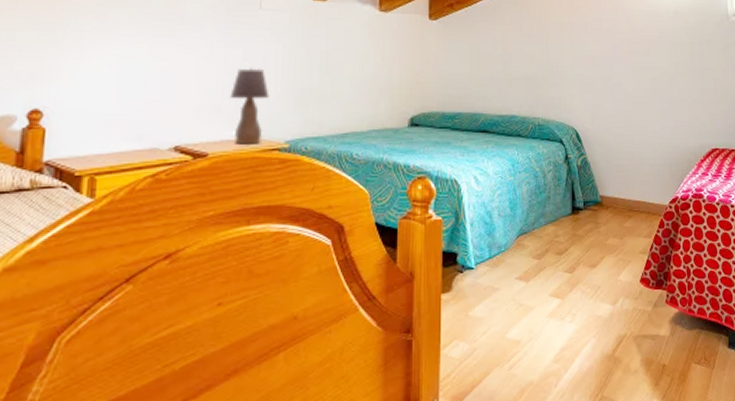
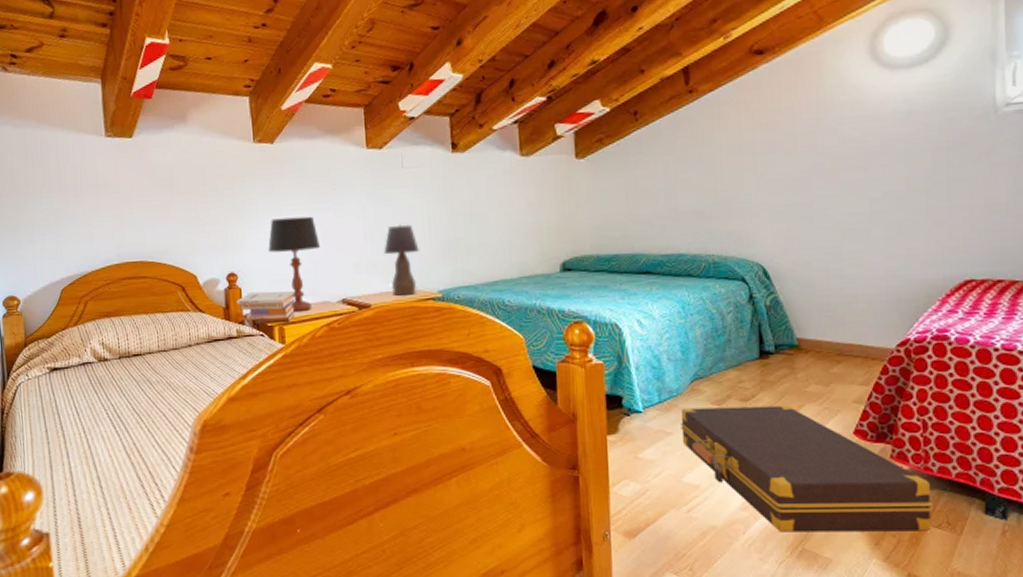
books: none [35,134,115,174] -> present [235,291,295,325]
table lamp: none [90,49,156,161] -> present [268,216,320,313]
suitcase: none [507,257,694,382] -> present [681,405,932,532]

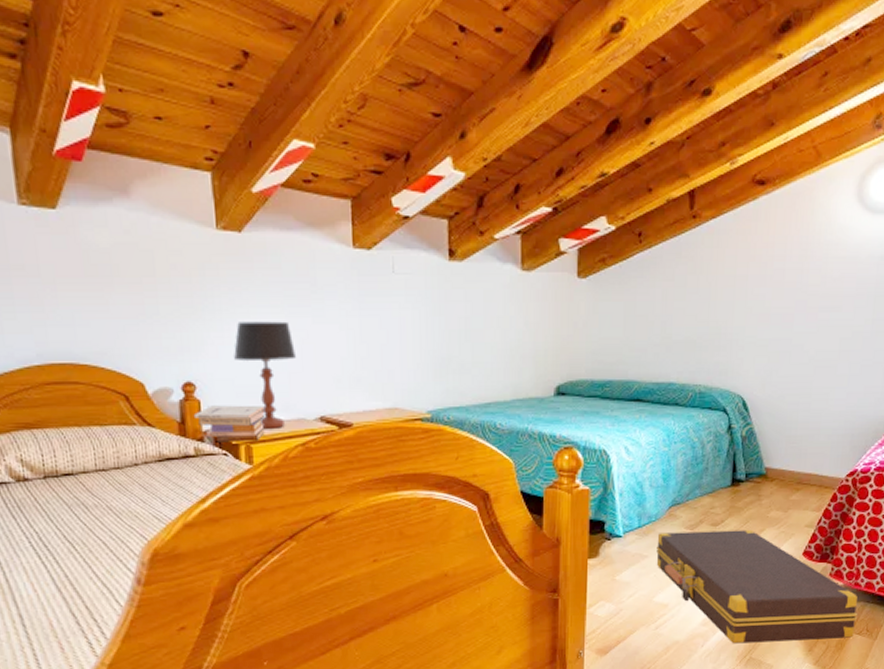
table lamp: present [384,224,419,296] -> none [369,337,408,415]

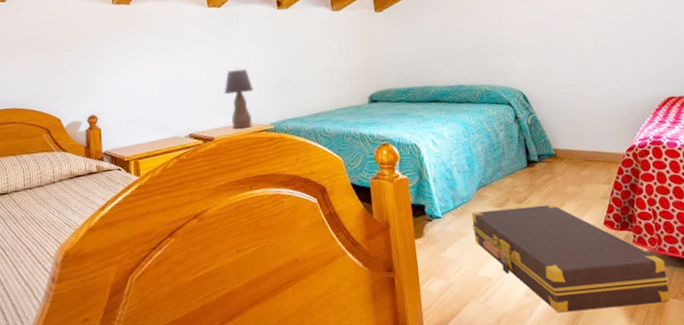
books: present [193,405,265,443] -> none [96,129,149,161]
table lamp: present [234,321,295,430] -> none [125,64,170,148]
table lamp: none [369,337,408,415] -> present [224,68,254,129]

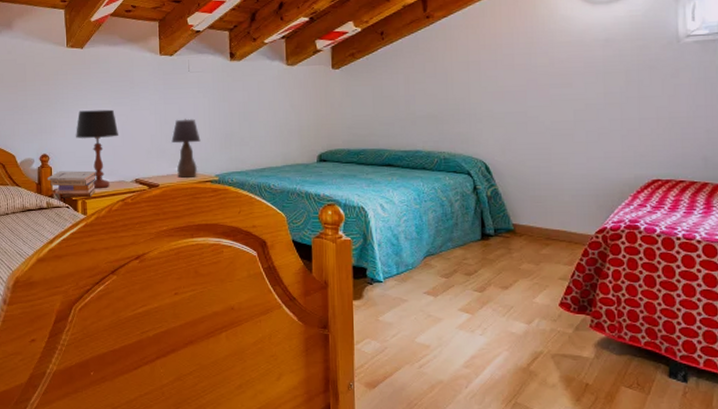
books: none [96,129,149,161] -> present [47,171,96,198]
table lamp: none [125,64,170,148] -> present [76,109,118,189]
suitcase: present [472,204,670,313] -> none [415,280,625,391]

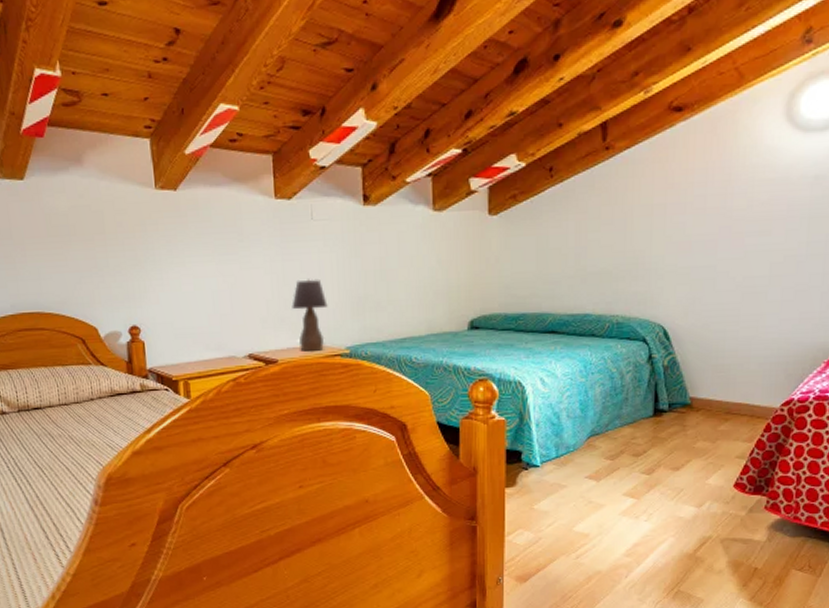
books: present [47,171,96,198] -> none [139,345,201,379]
table lamp: present [76,109,118,189] -> none [172,268,226,367]

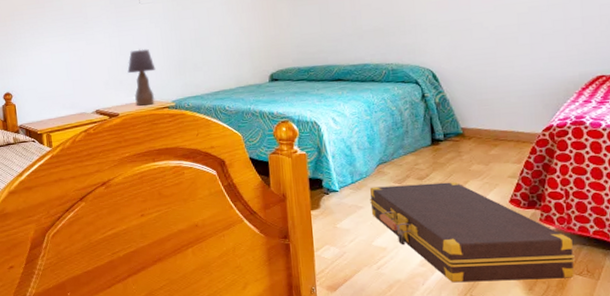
suitcase: none [575,460,797,576] -> present [370,181,575,283]

